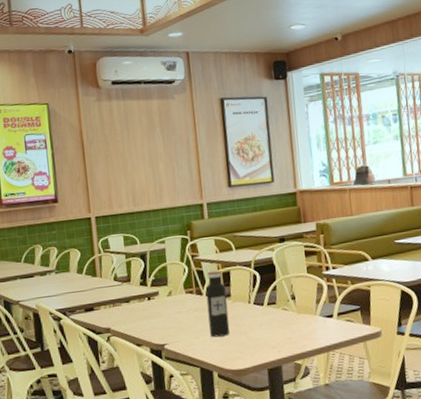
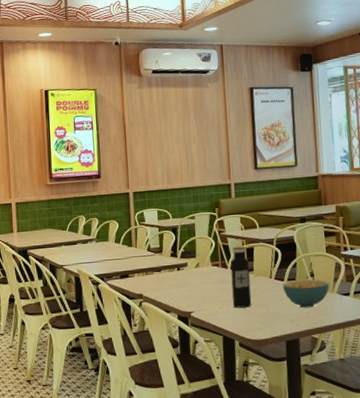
cereal bowl: none [262,302,312,333] -> present [282,279,330,308]

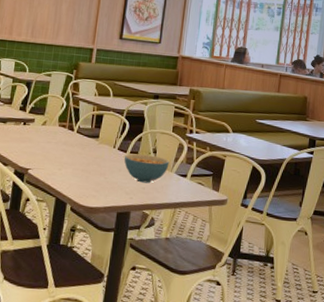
water bottle: present [230,246,252,308] -> none [72,111,96,173]

